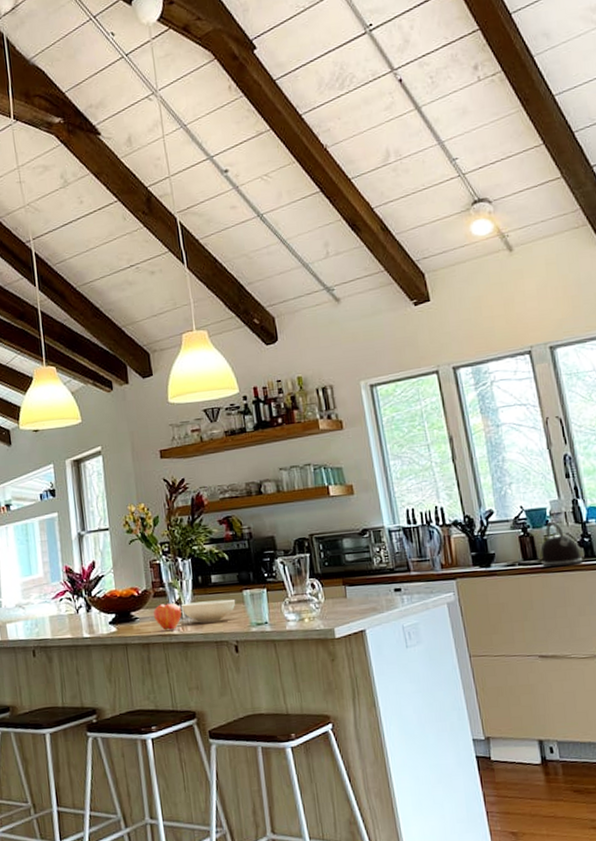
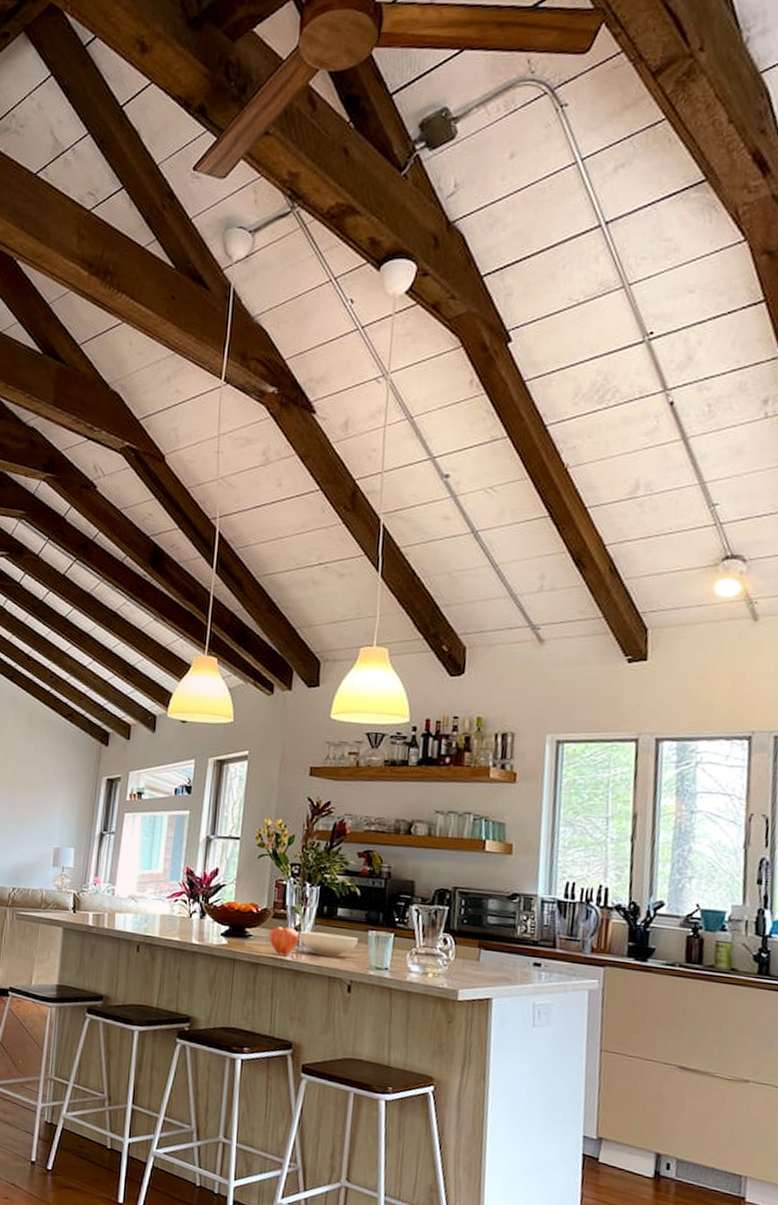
kettle: present [540,521,583,568] -> none [706,927,755,981]

